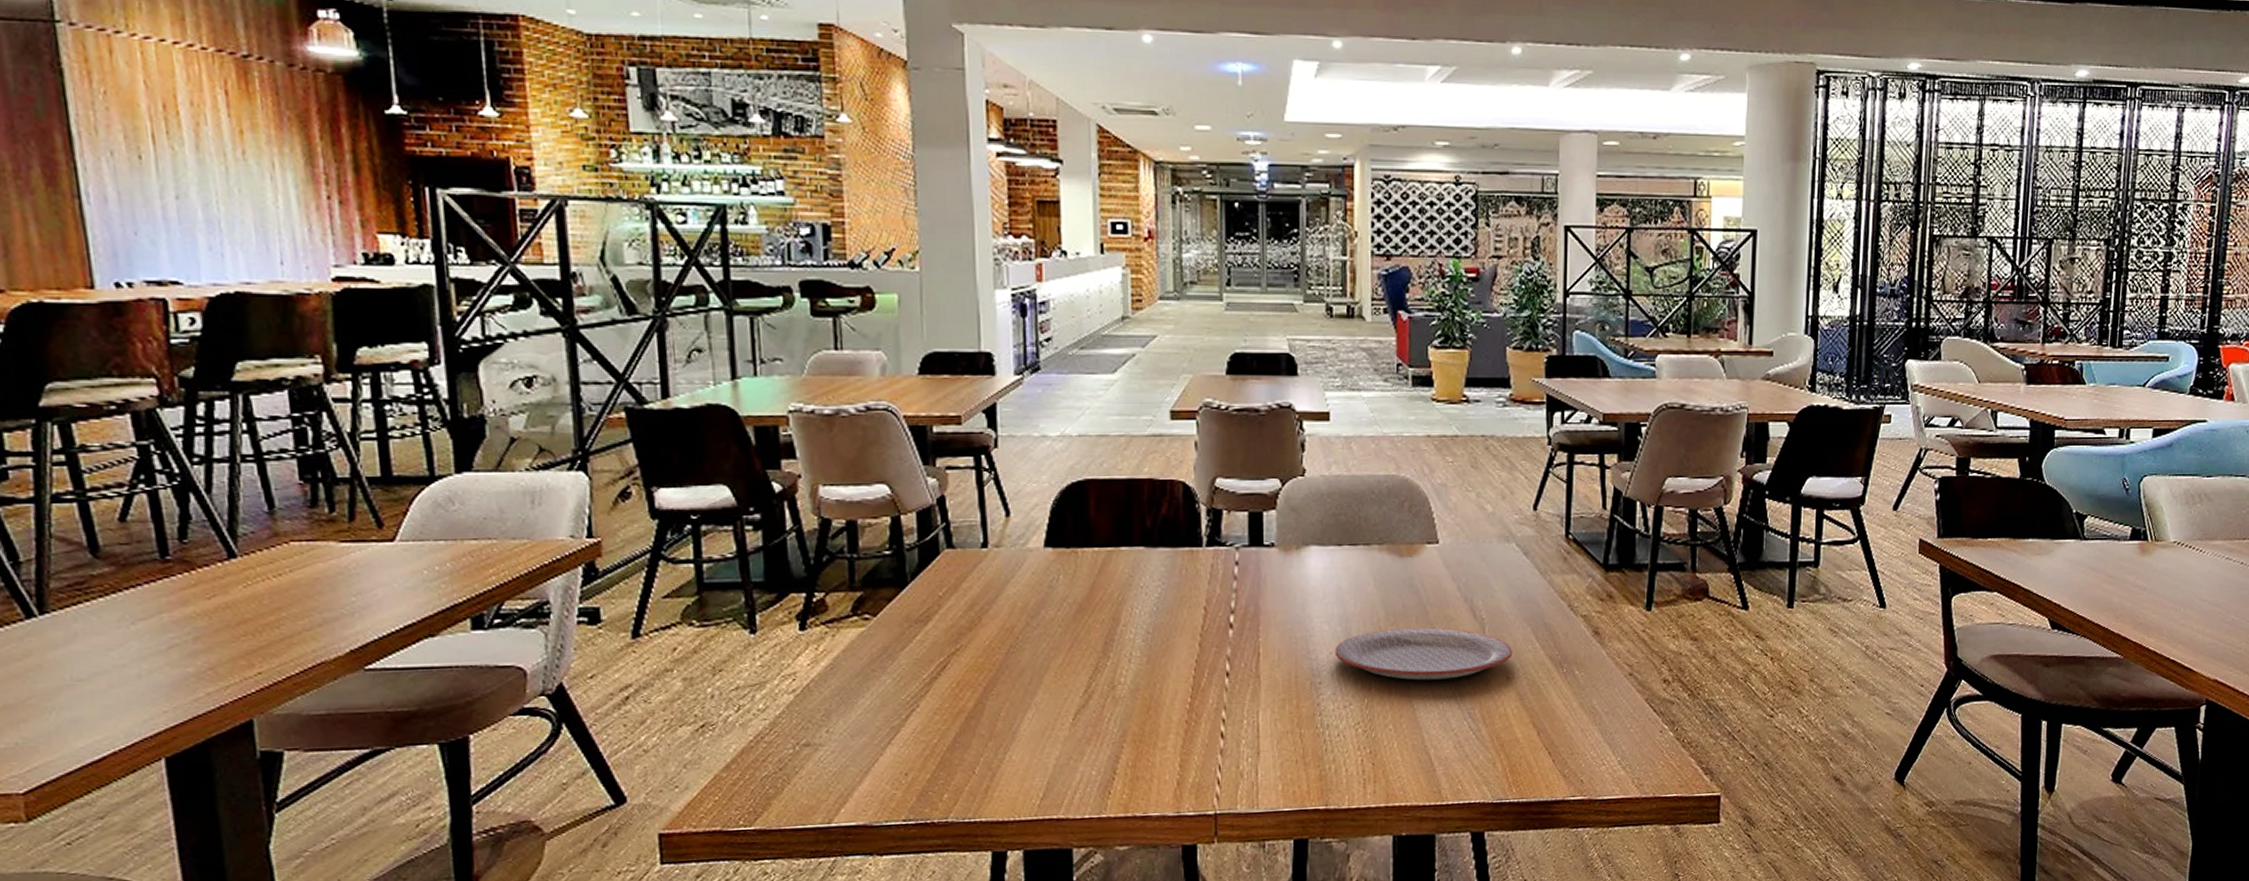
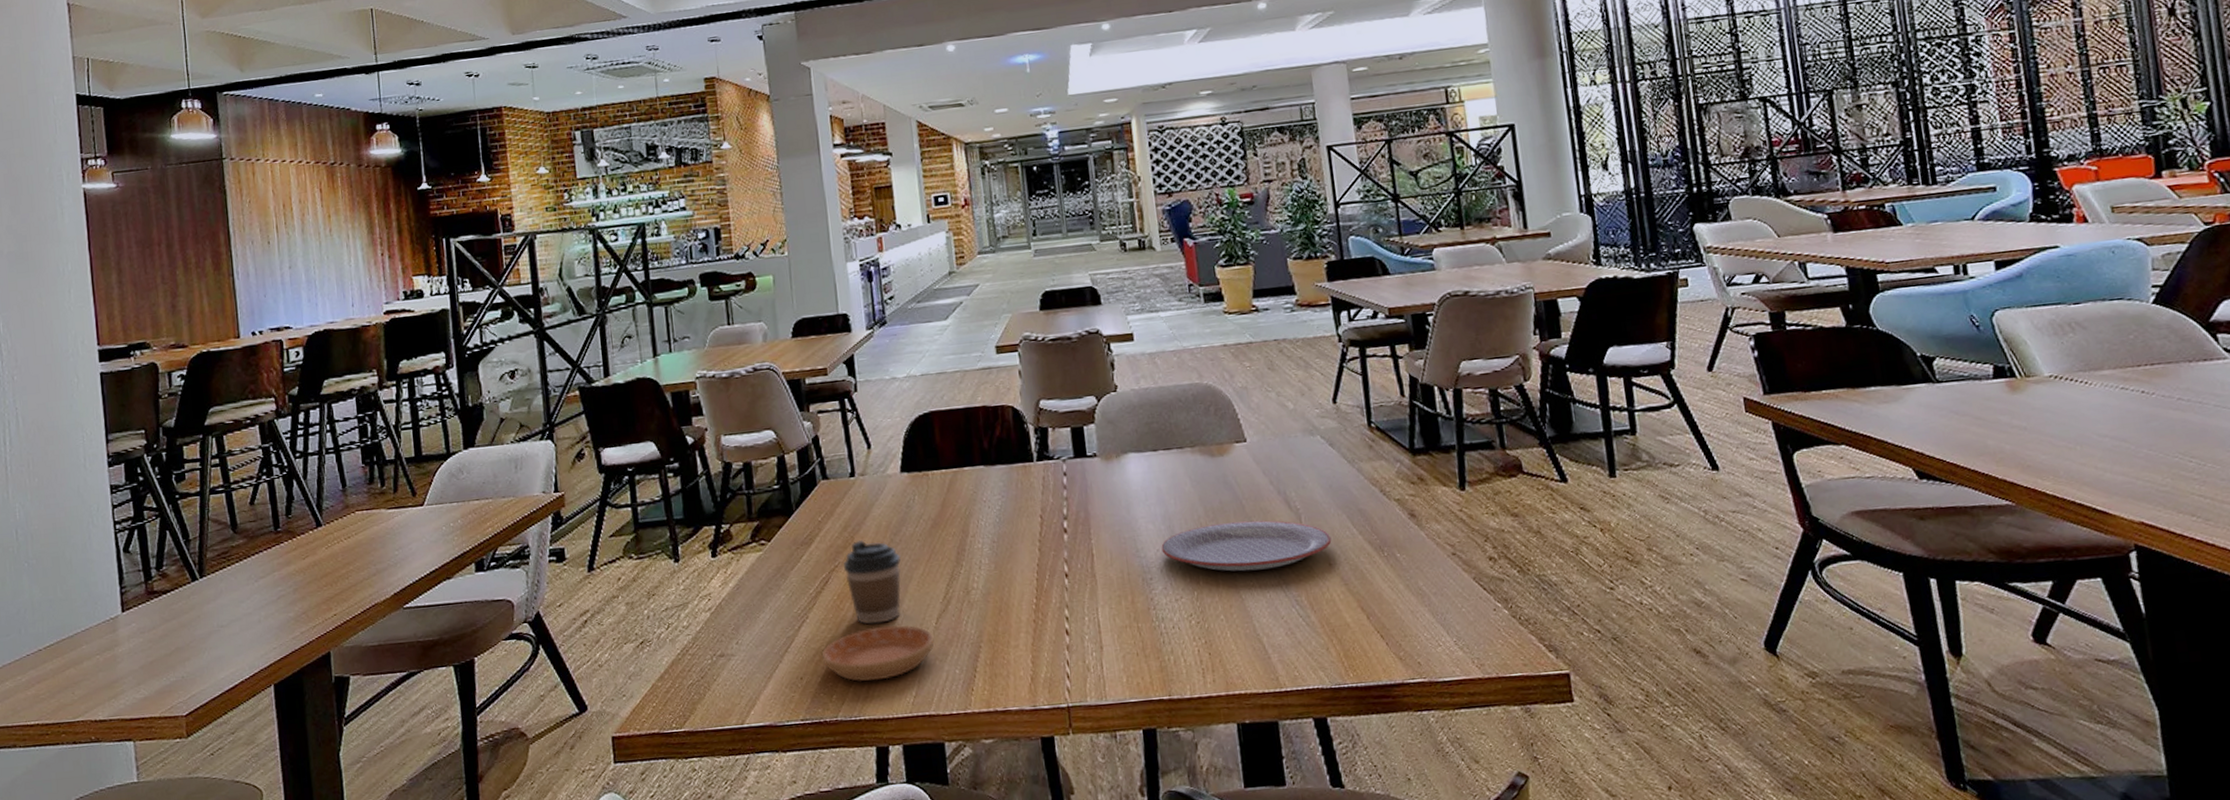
saucer: none [933,719,1070,780] -> present [821,624,935,681]
coffee cup: none [965,622,1038,717] -> present [843,540,901,625]

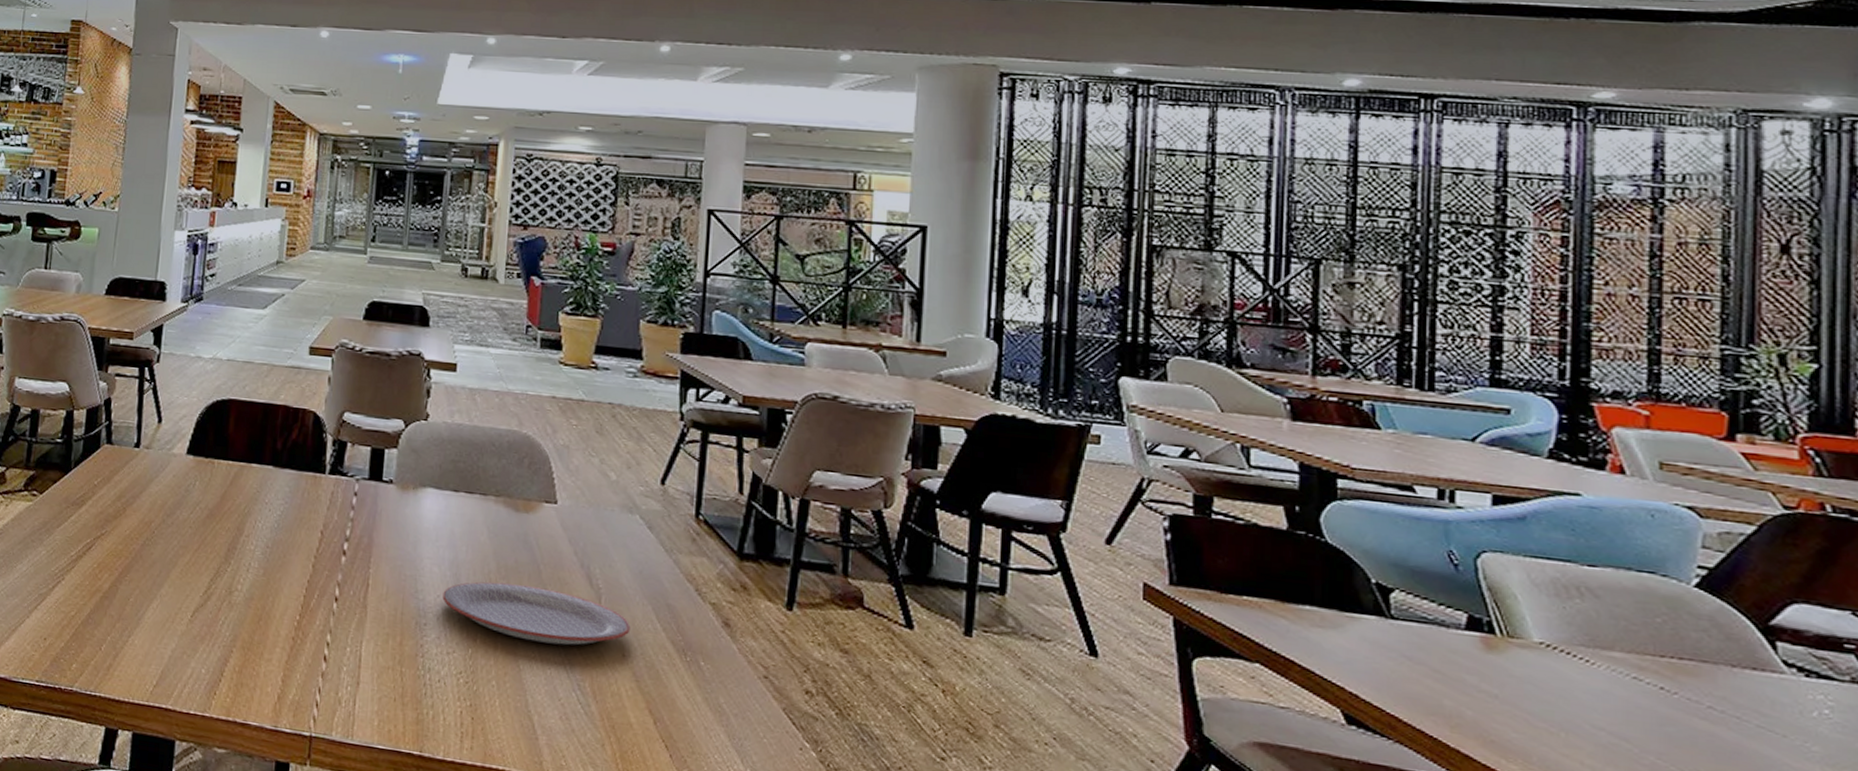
saucer: present [821,624,935,681] -> none [69,604,186,662]
coffee cup: present [843,540,901,625] -> none [109,513,170,603]

